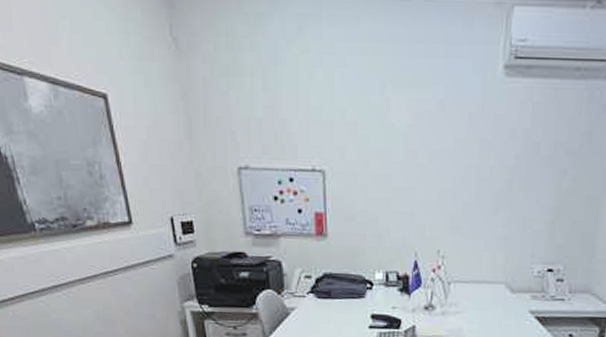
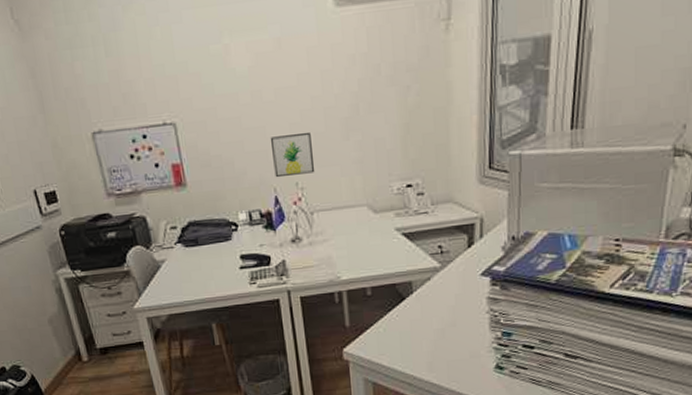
wall art: none [418,200,460,243] -> present [270,131,315,178]

